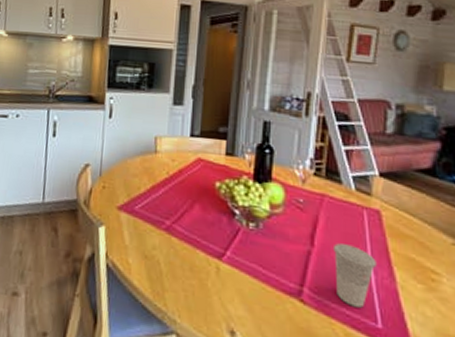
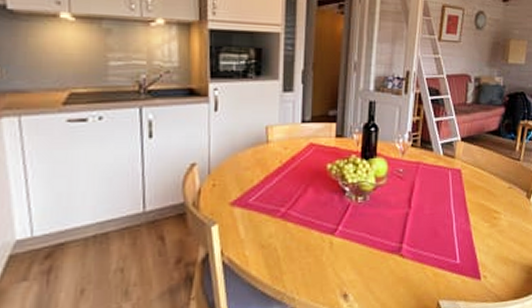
cup: present [332,243,377,308] -> none [425,202,457,251]

